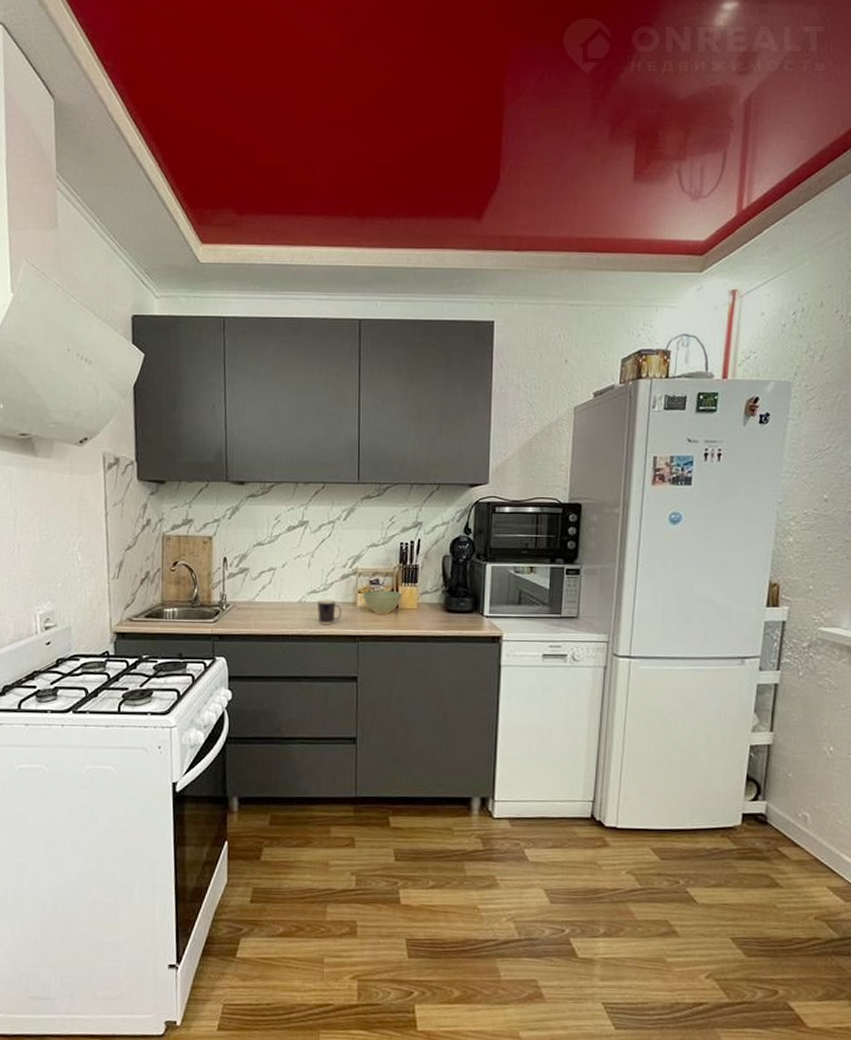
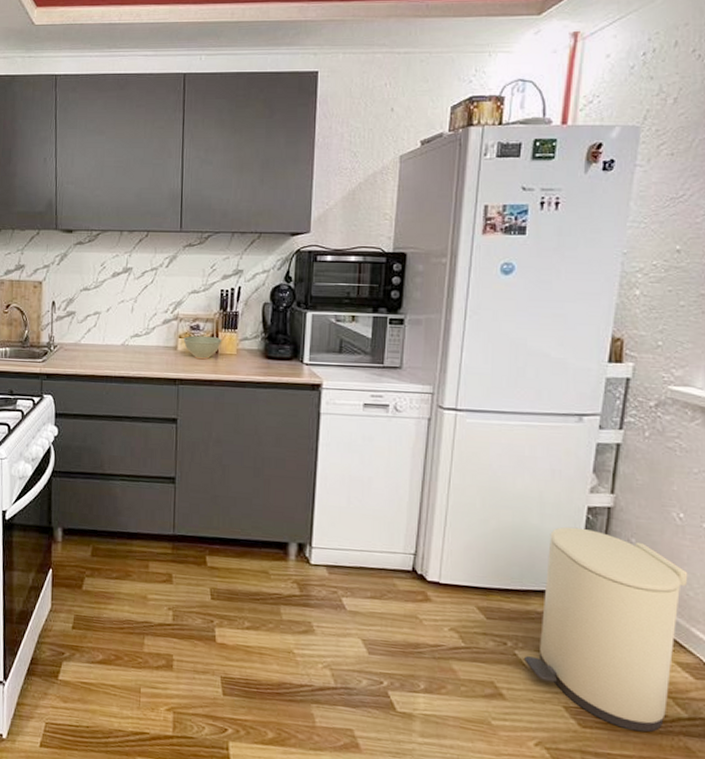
mug: present [317,599,342,625] -> none [139,343,164,368]
pedal bin: none [695,765,838,956] -> present [524,526,688,733]

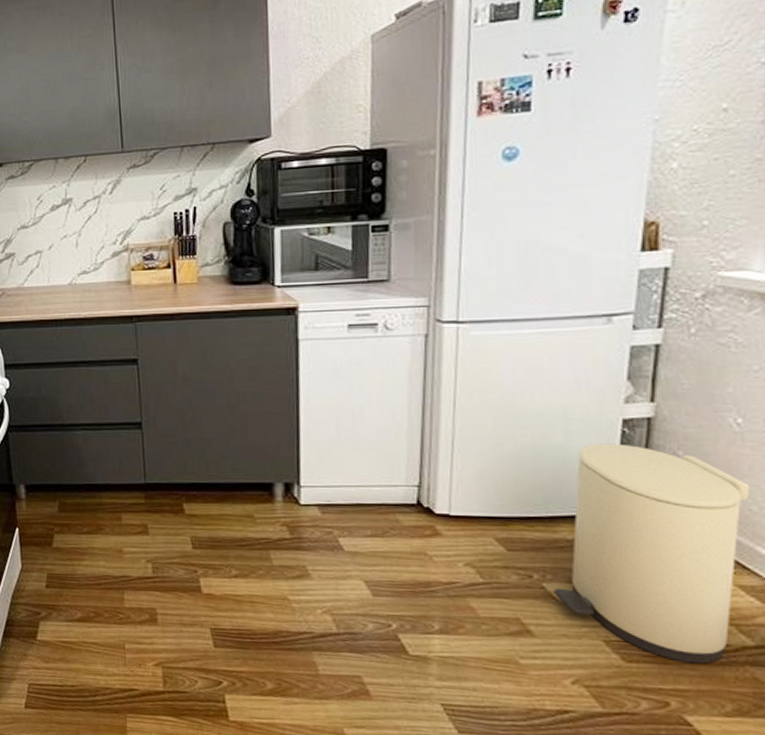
bowl: present [183,335,223,360] -> none [136,265,181,293]

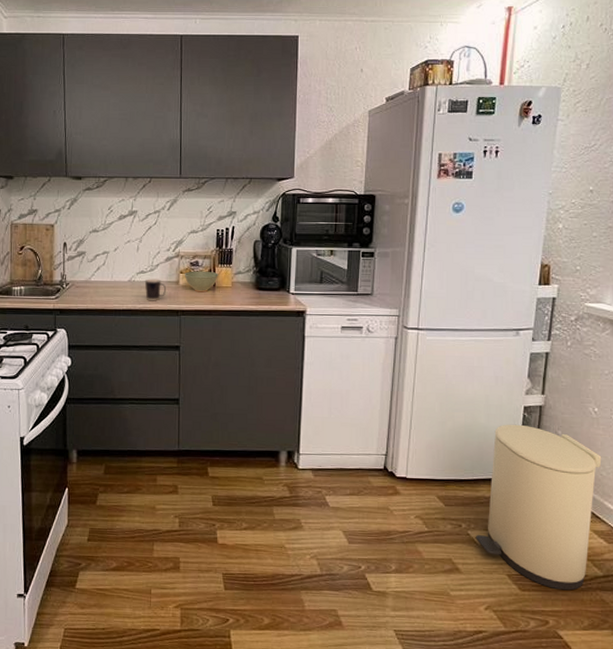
mug: none [88,279,116,307] -> present [144,279,167,301]
bowl: none [136,265,181,293] -> present [184,271,219,293]

